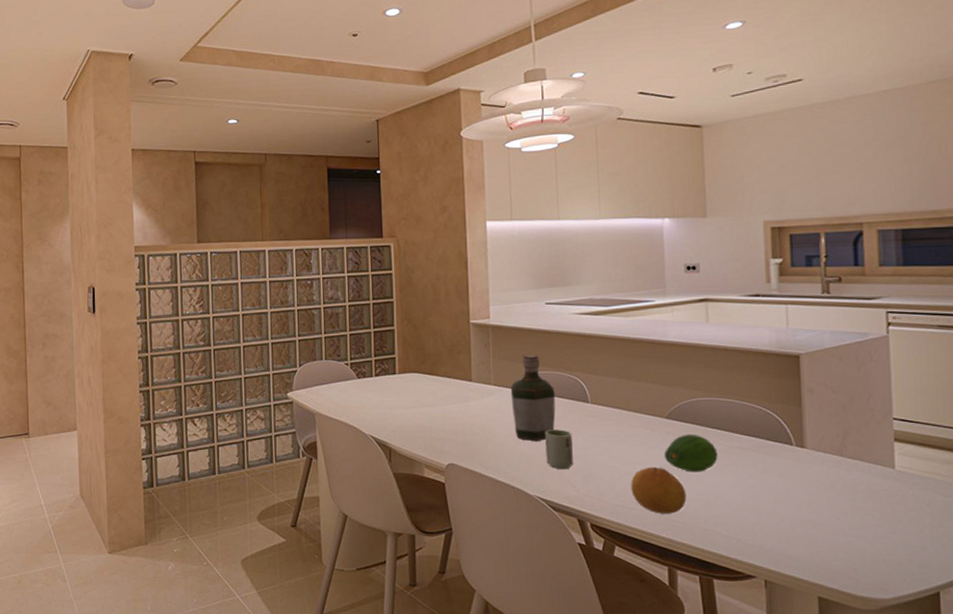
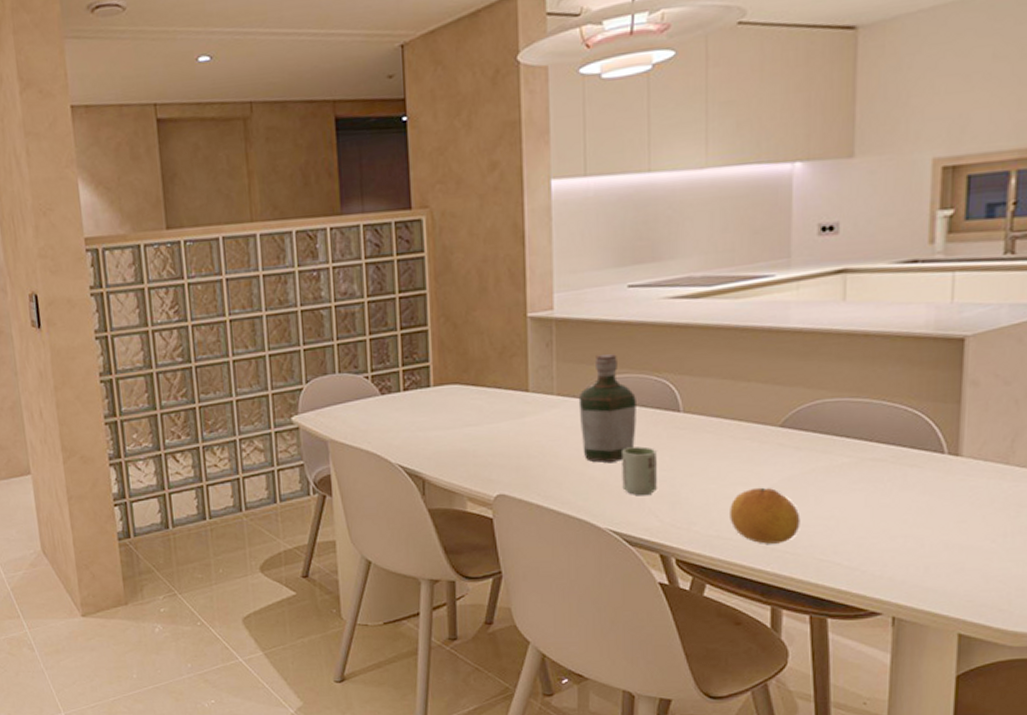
fruit: present [663,434,718,472] -> none [774,444,845,492]

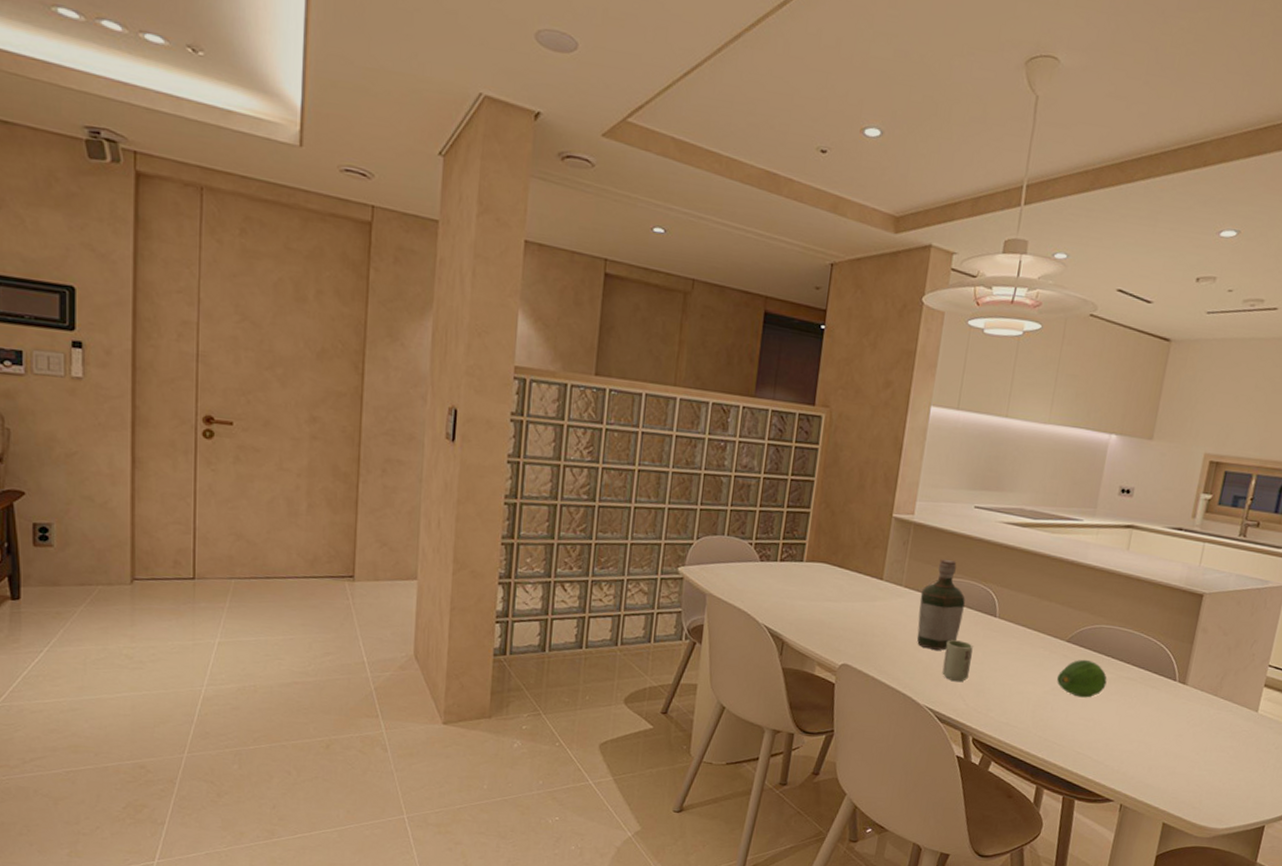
fruit: present [730,487,801,544] -> none [1018,687,1070,735]
fruit: none [774,444,845,492] -> present [1056,659,1107,698]

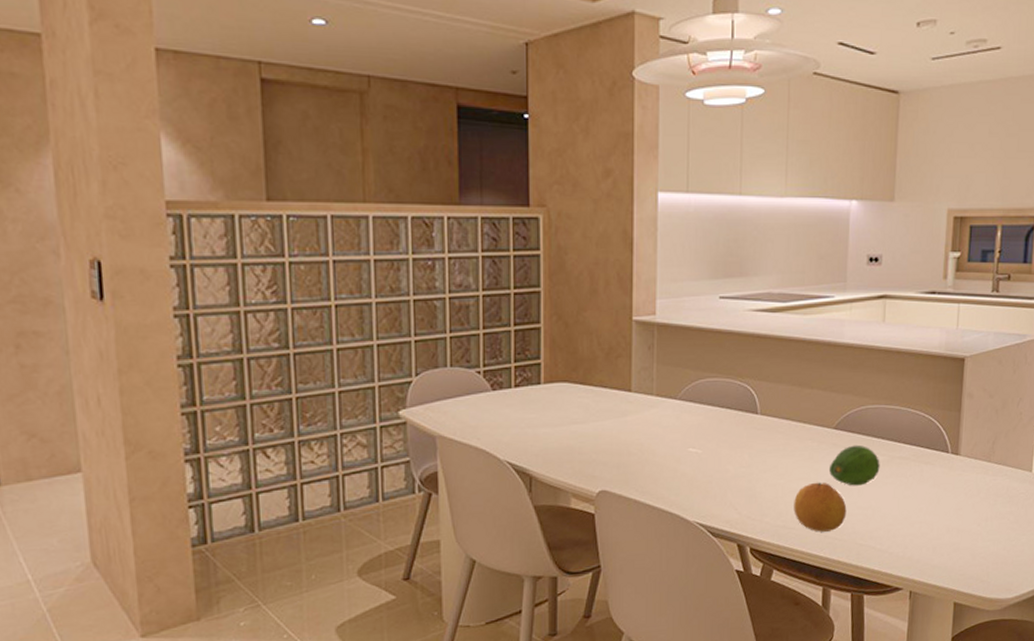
bottle: present [916,559,966,651] -> none [674,358,723,460]
cup: present [942,640,973,682] -> none [709,445,738,491]
fruit: none [1018,687,1070,735] -> present [794,482,847,532]

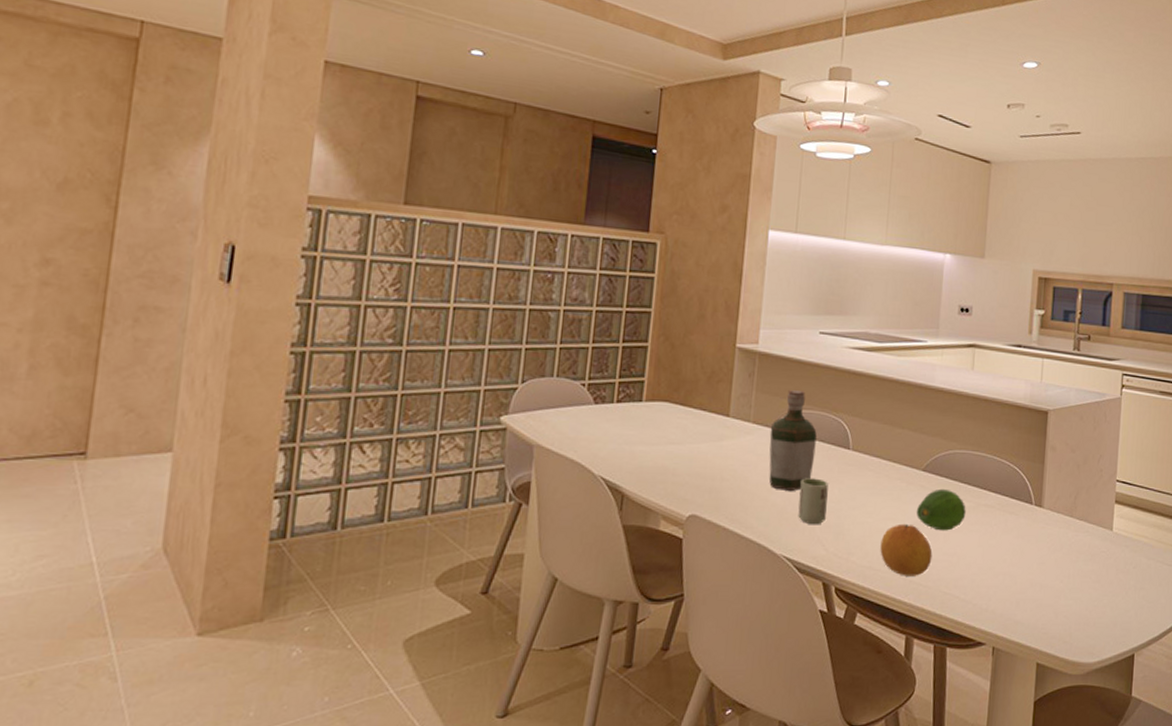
bottle: none [674,358,723,460] -> present [769,389,817,491]
cup: none [709,445,738,491] -> present [798,478,829,525]

